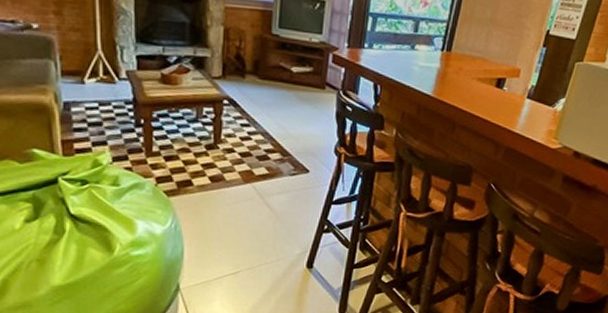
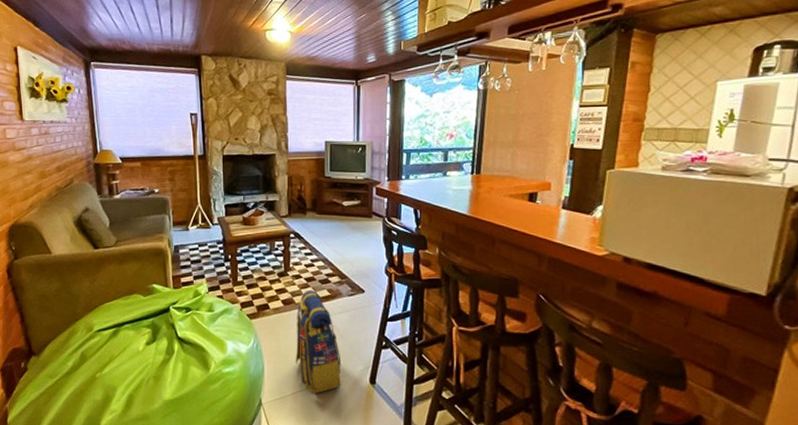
backpack: none [222,166,277,279] -> present [295,290,342,394]

